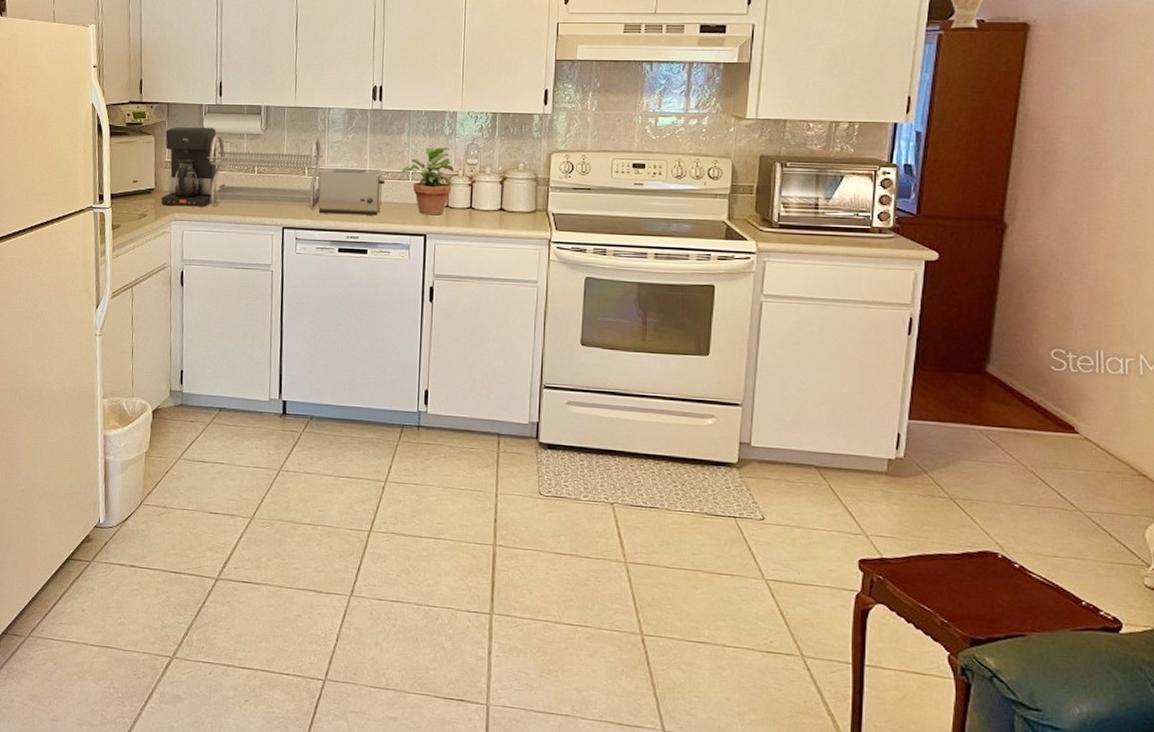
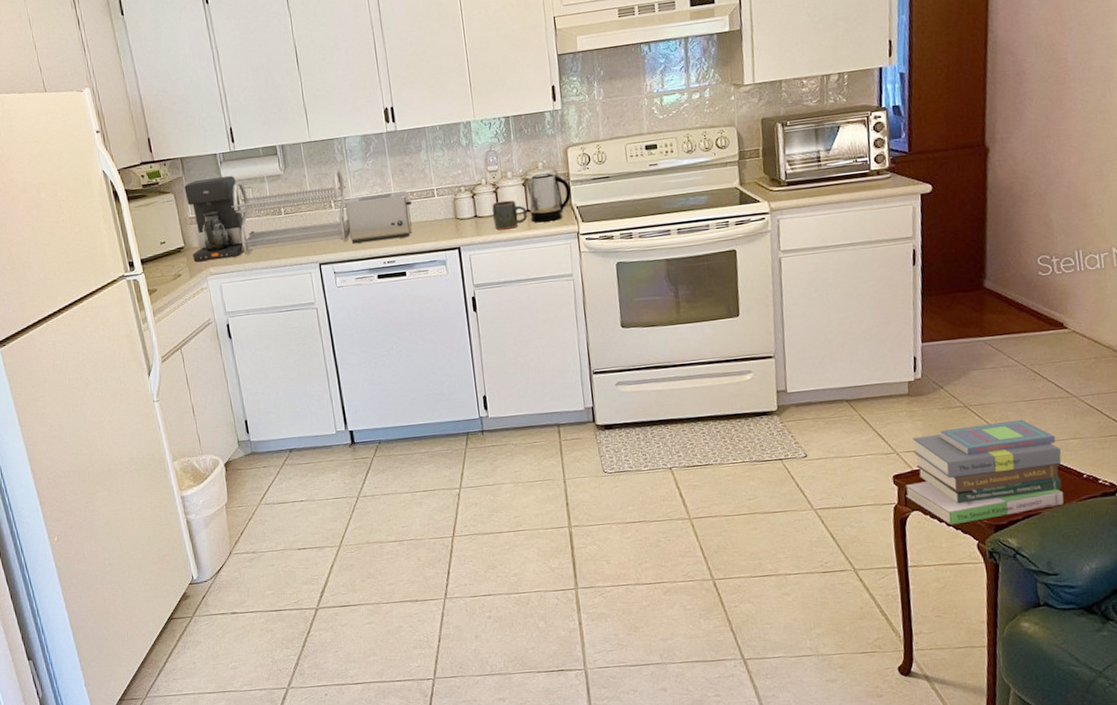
potted plant: present [401,147,455,216] -> none [426,157,478,229]
mug: none [464,195,501,225] -> present [492,200,528,230]
kettle: none [503,174,549,224] -> present [525,172,571,223]
books: none [871,520,1057,632] -> present [906,419,1064,525]

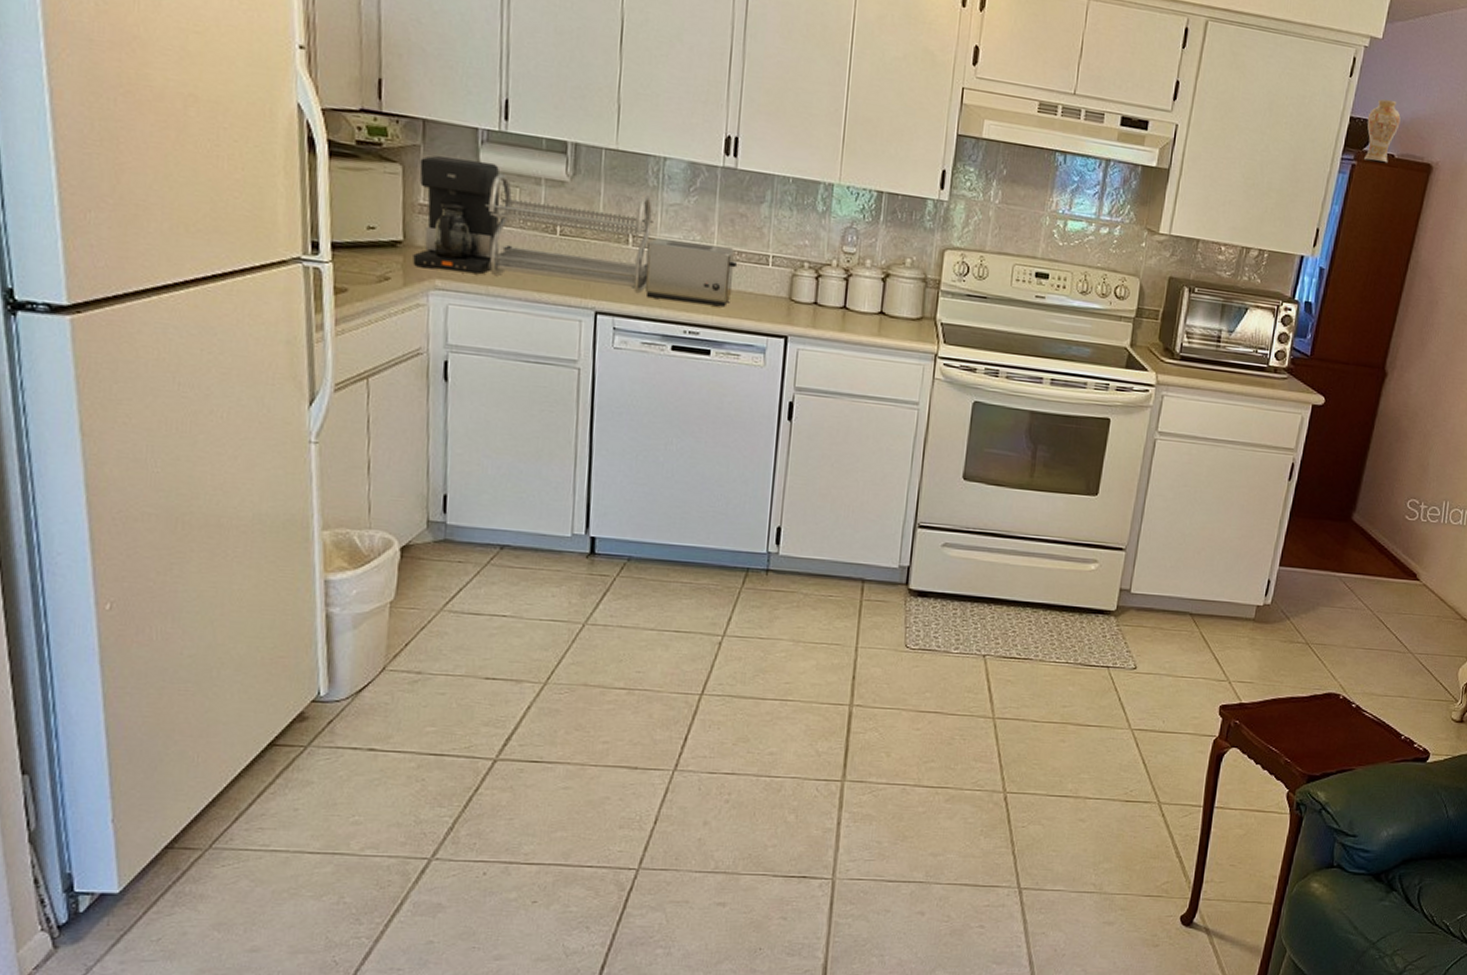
mug: present [492,200,528,230] -> none [836,292,881,330]
kettle: present [525,172,571,223] -> none [883,271,939,334]
books: present [906,419,1064,525] -> none [1228,665,1386,769]

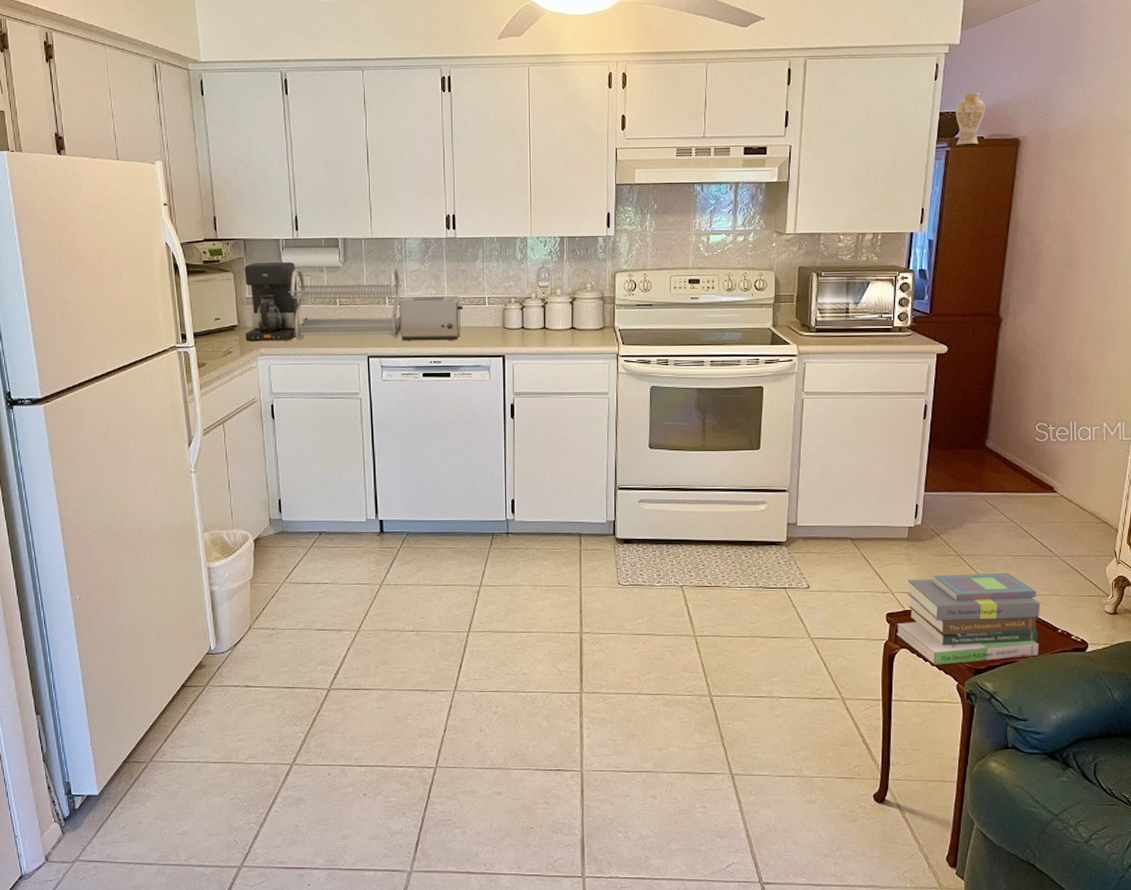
books: none [1228,665,1386,769] -> present [896,572,1040,665]

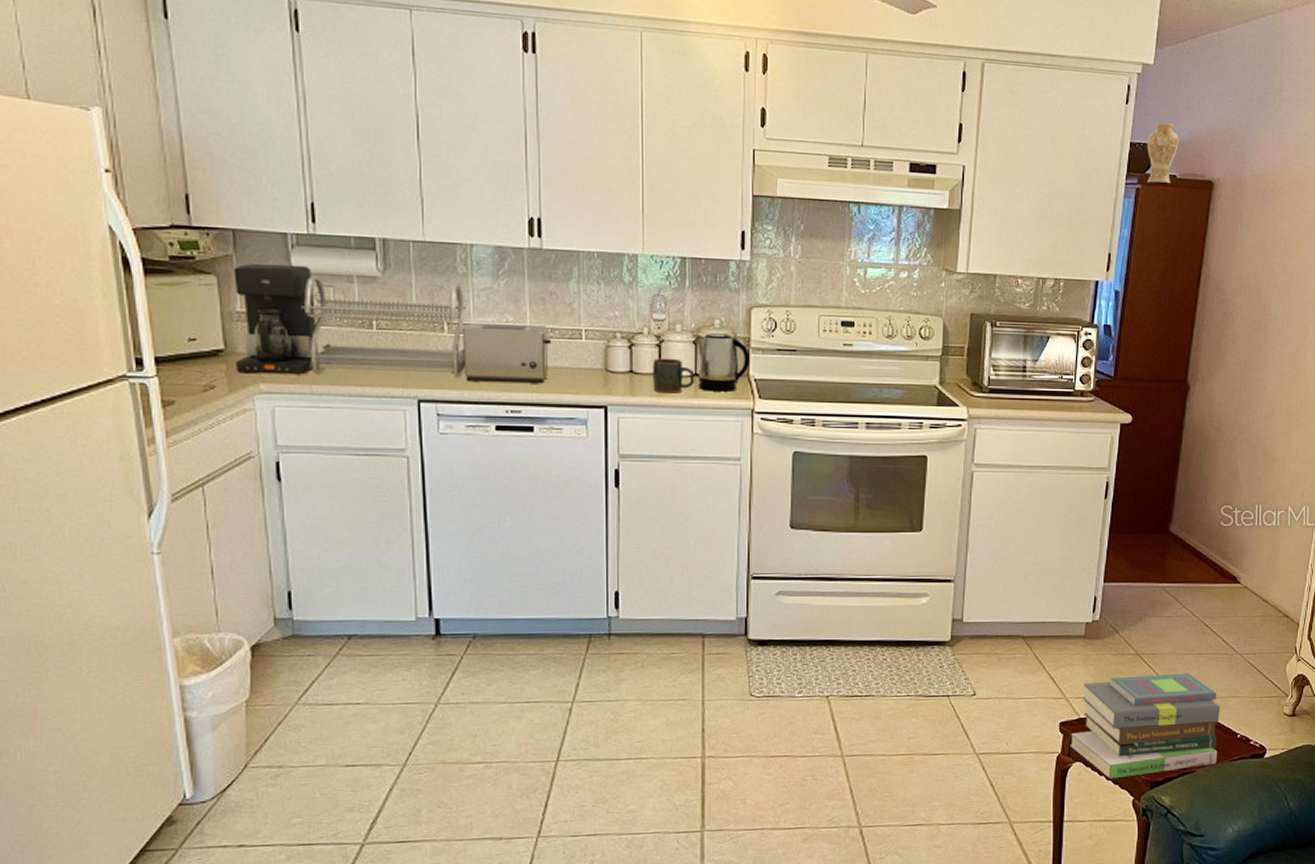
mug: none [538,316,572,344] -> present [651,358,695,393]
kettle: none [573,293,615,340] -> present [696,332,750,392]

